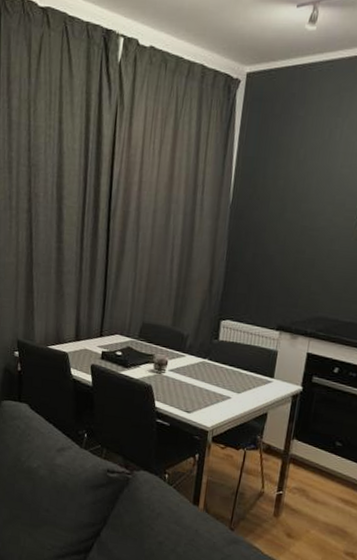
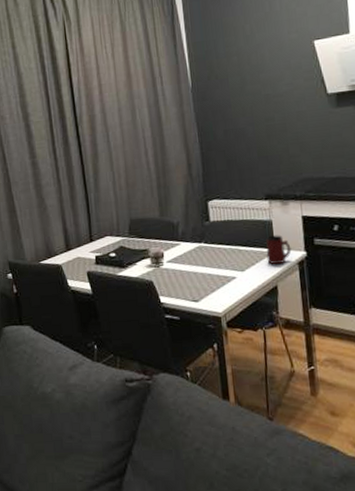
mug: none [263,365,290,394] -> present [266,235,292,265]

